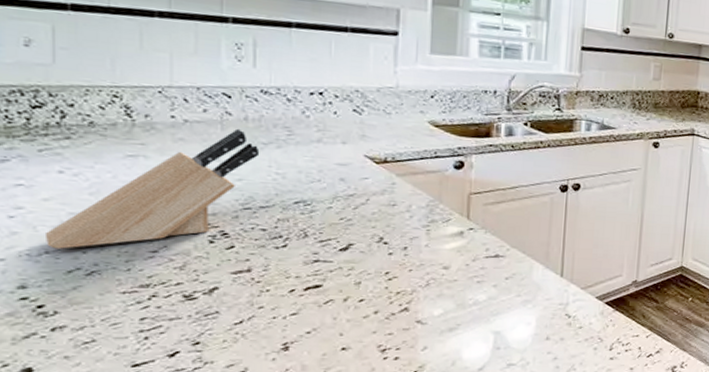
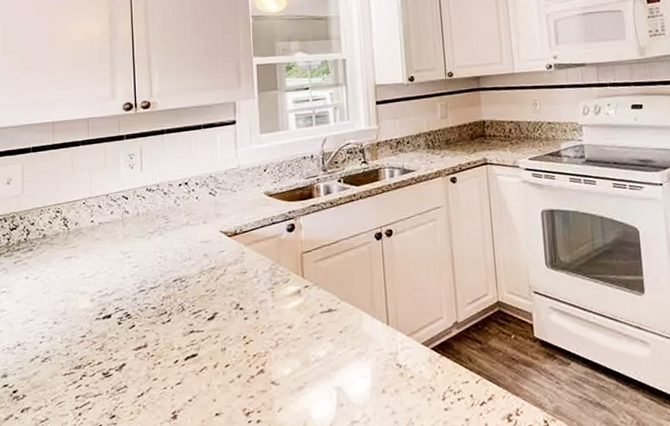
knife block: present [44,128,260,249] -> none [17,223,148,342]

